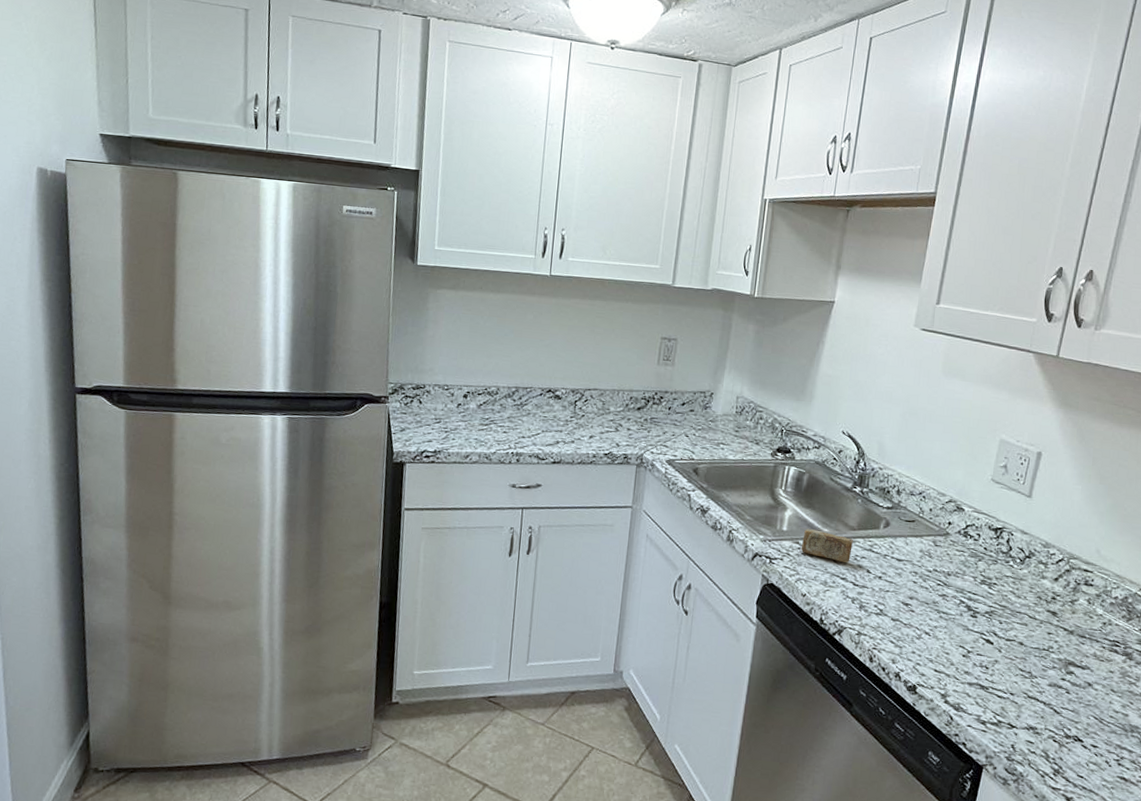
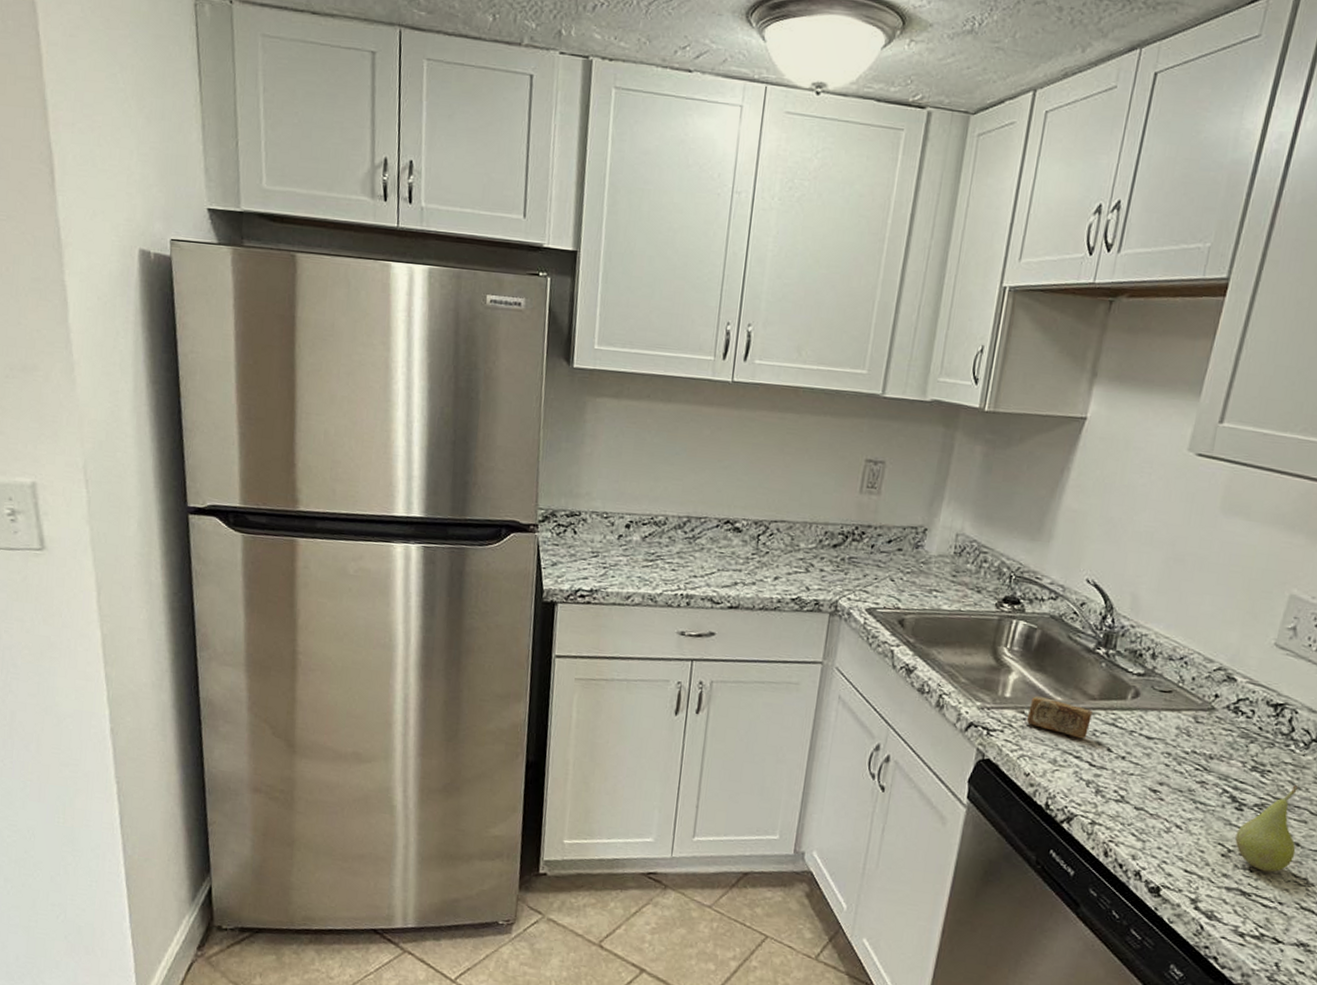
fruit: none [973,594,1020,668] -> present [1235,785,1298,872]

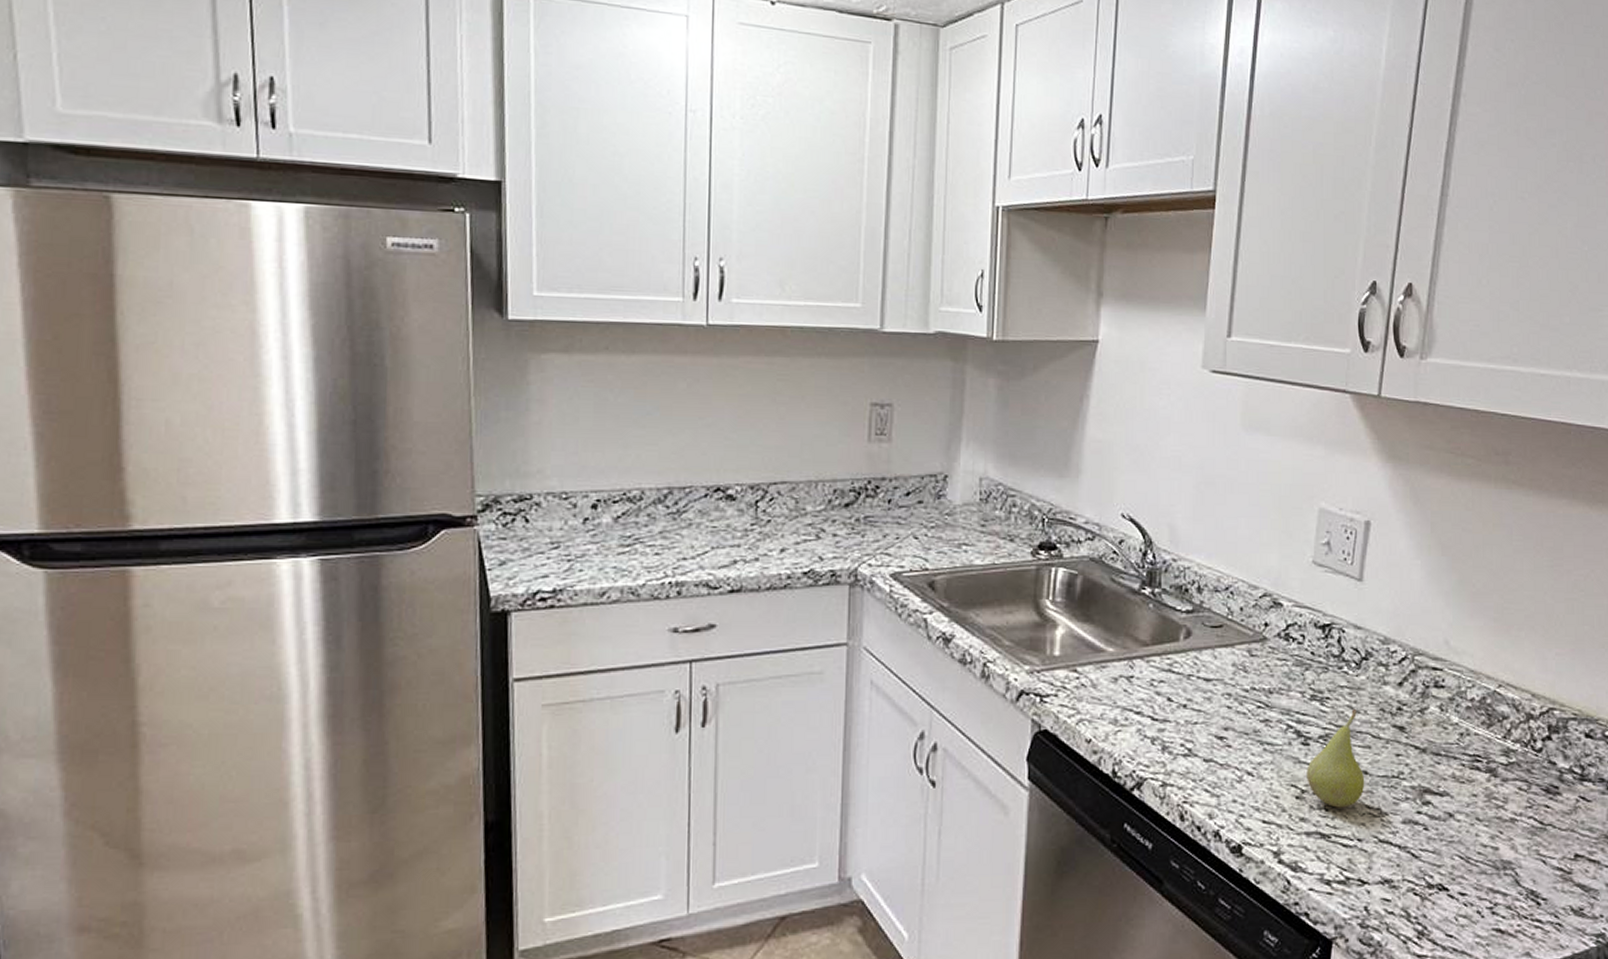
soap bar: present [1026,696,1092,739] -> none [1080,650,1147,692]

